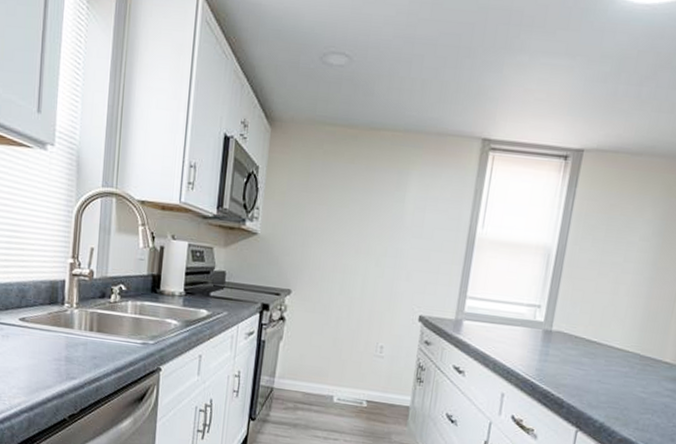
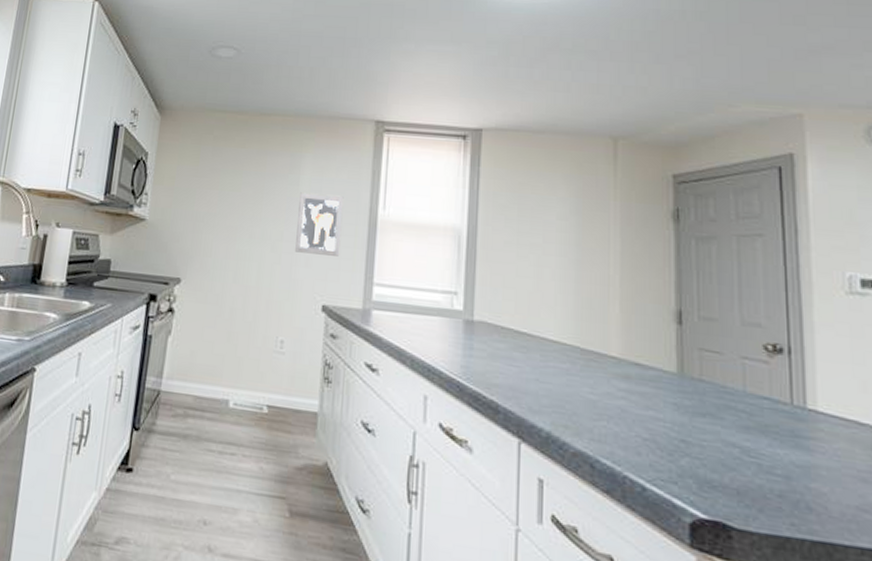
wall art: none [397,209,446,272] -> present [295,192,344,256]

